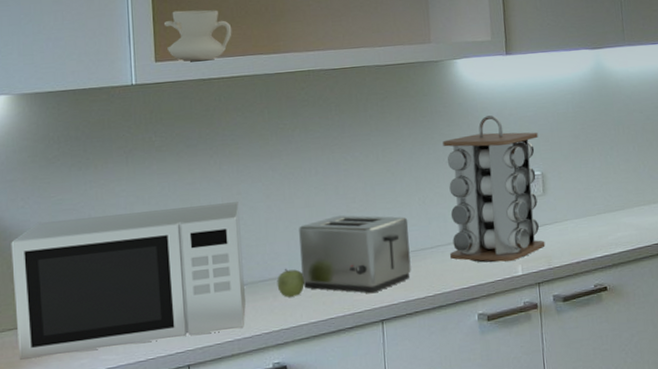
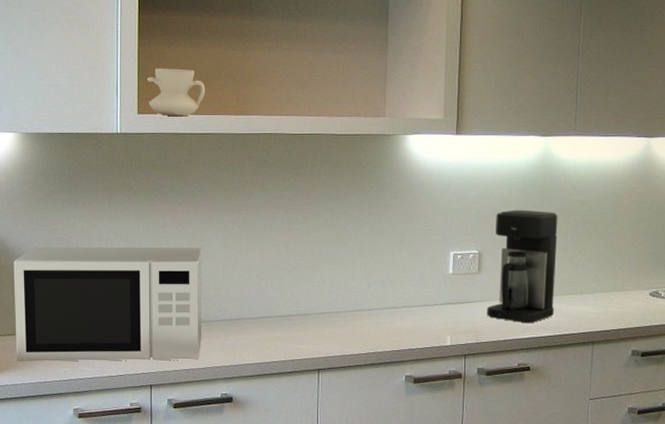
fruit: present [277,268,305,297] -> none [229,312,253,338]
toaster: present [298,215,411,294] -> none [251,270,349,344]
spice rack: present [443,115,546,263] -> none [385,192,479,332]
coffee maker: none [555,124,625,242] -> present [487,209,558,324]

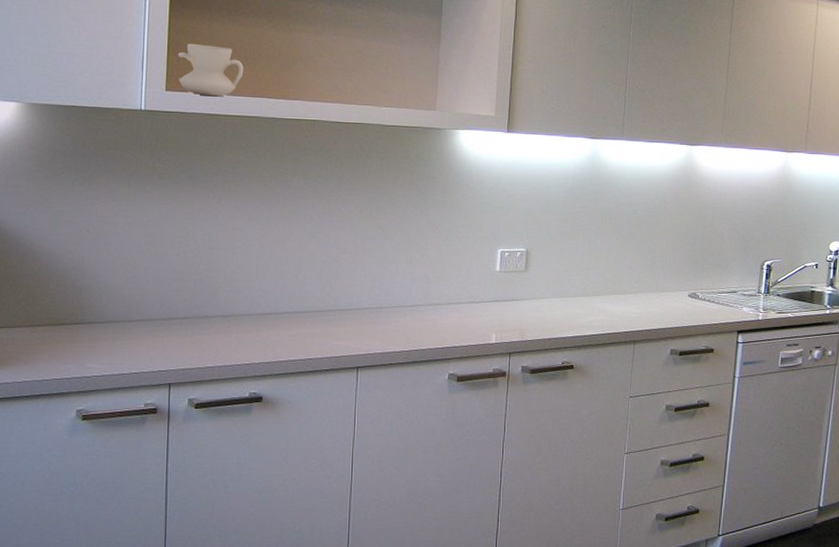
microwave: present [13,246,201,362] -> none [8,229,233,358]
coffee maker: present [487,209,558,324] -> none [533,209,604,322]

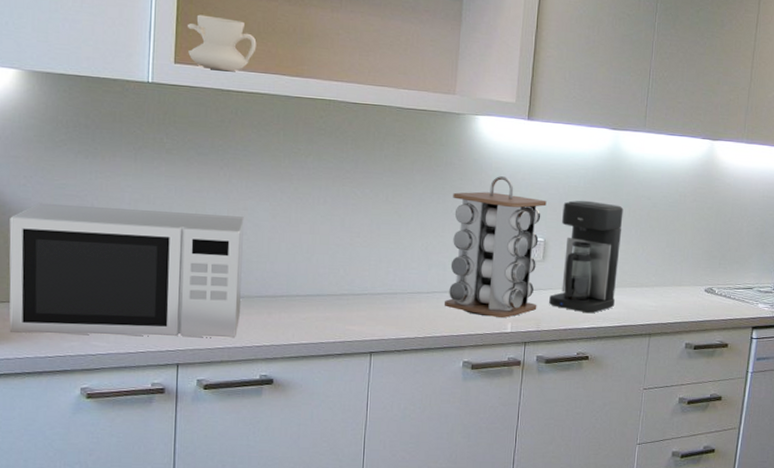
microwave: none [8,229,233,358] -> present [9,202,244,338]
spice rack: none [429,188,528,330] -> present [445,176,547,318]
coffee maker: none [533,209,604,322] -> present [549,200,624,314]

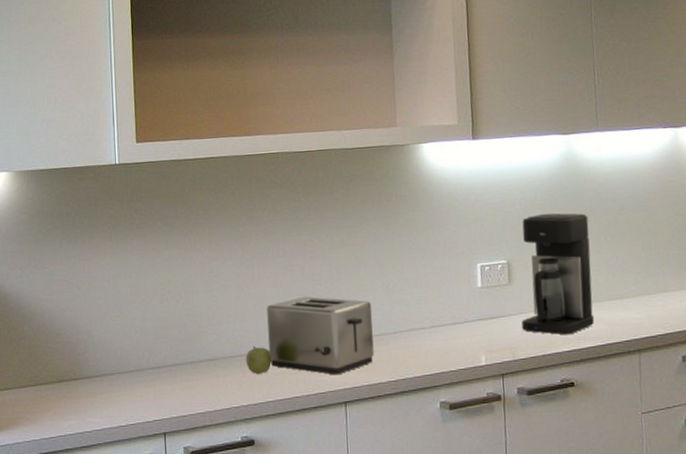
microwave: present [9,202,244,338] -> none [11,279,217,417]
ceramic jug: present [187,14,257,72] -> none [144,92,206,143]
fruit: none [273,288,300,316] -> present [245,345,272,374]
toaster: none [297,246,409,326] -> present [266,296,374,375]
spice rack: present [445,176,547,318] -> none [407,201,510,352]

